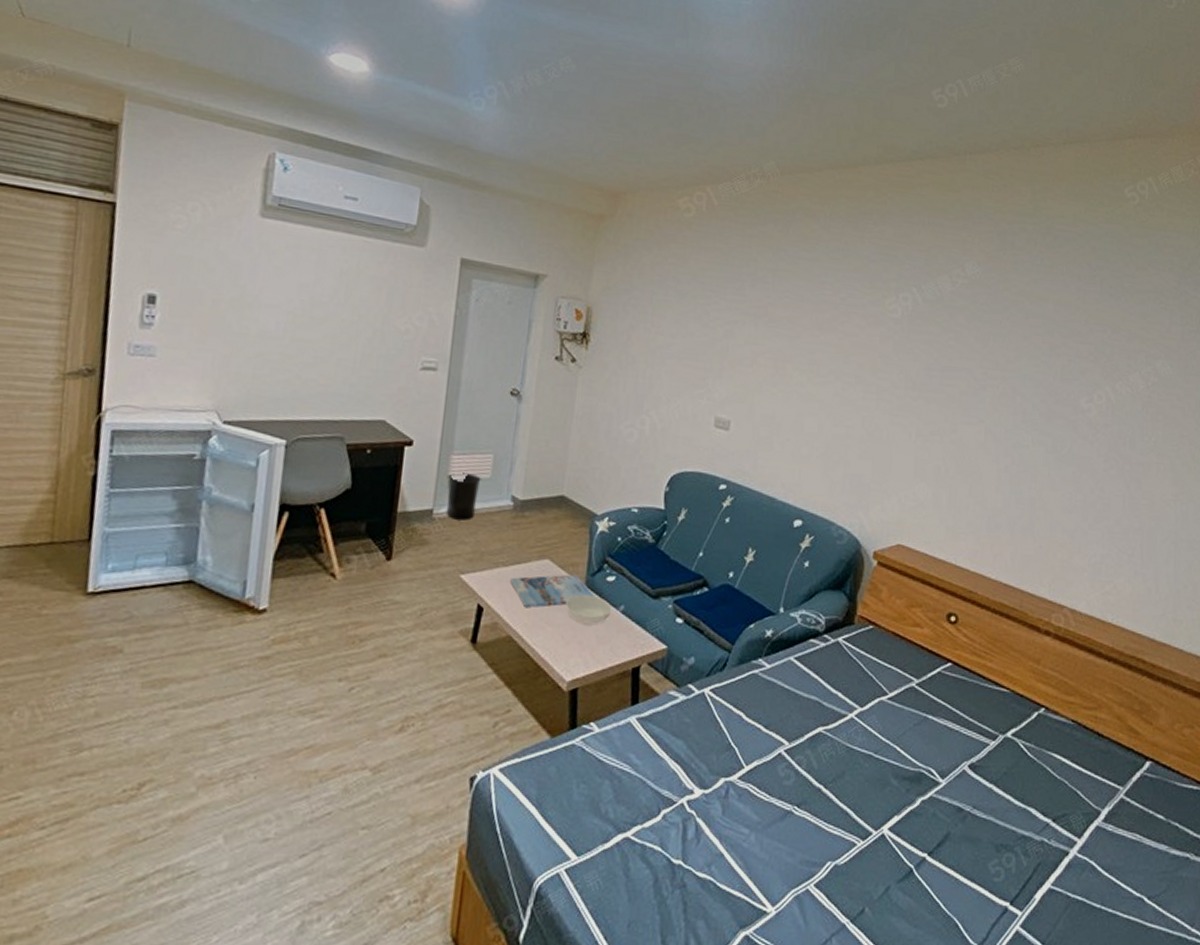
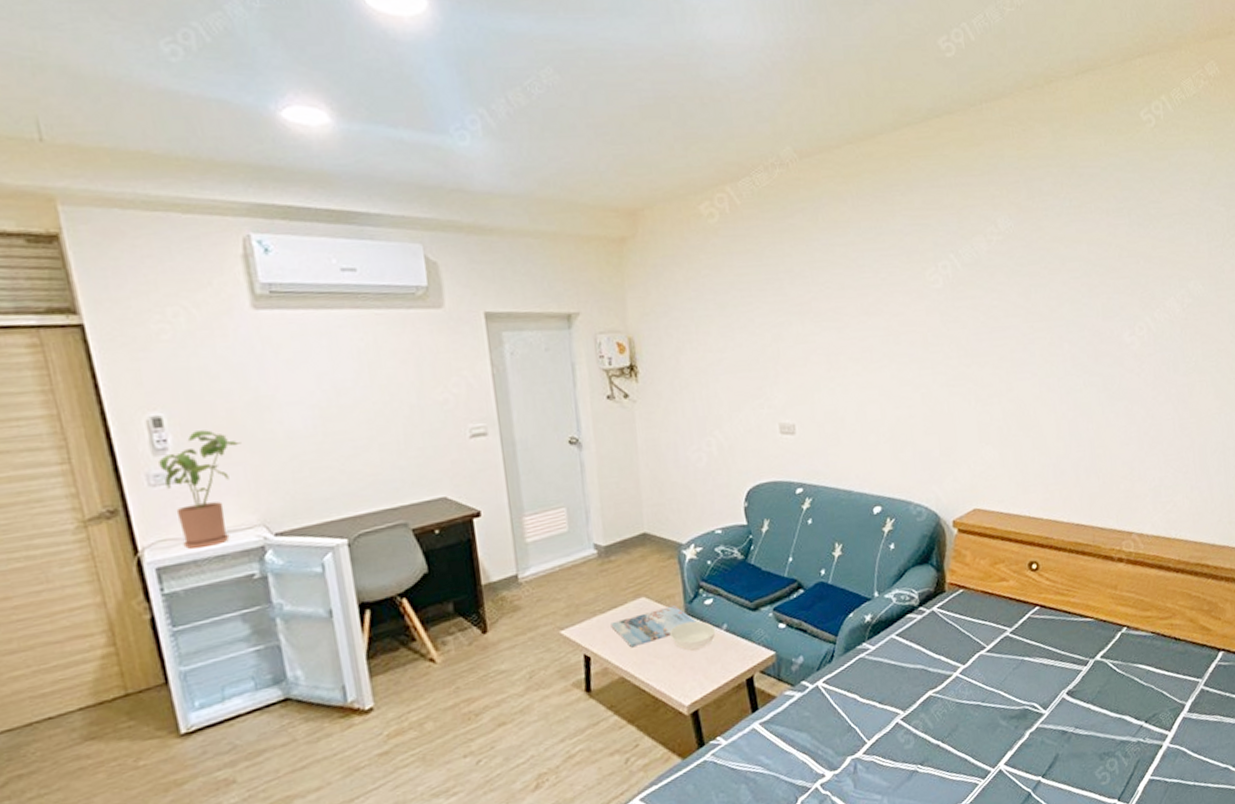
house plant: none [141,313,218,421] -> present [159,430,241,549]
waste bin: present [447,473,481,521] -> none [525,531,561,580]

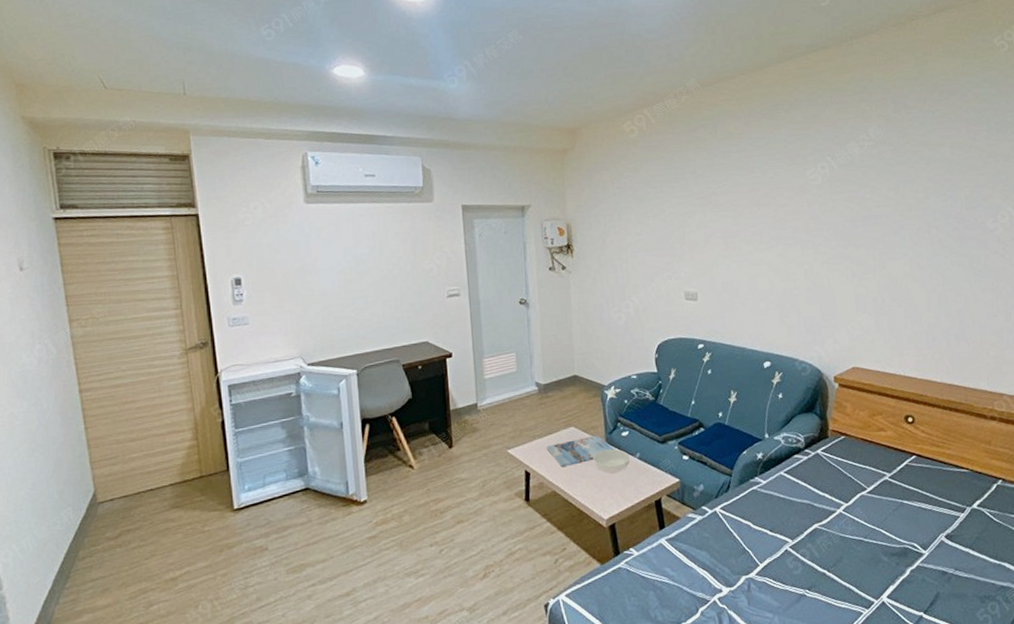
house plant: present [159,430,241,549] -> none [236,288,291,372]

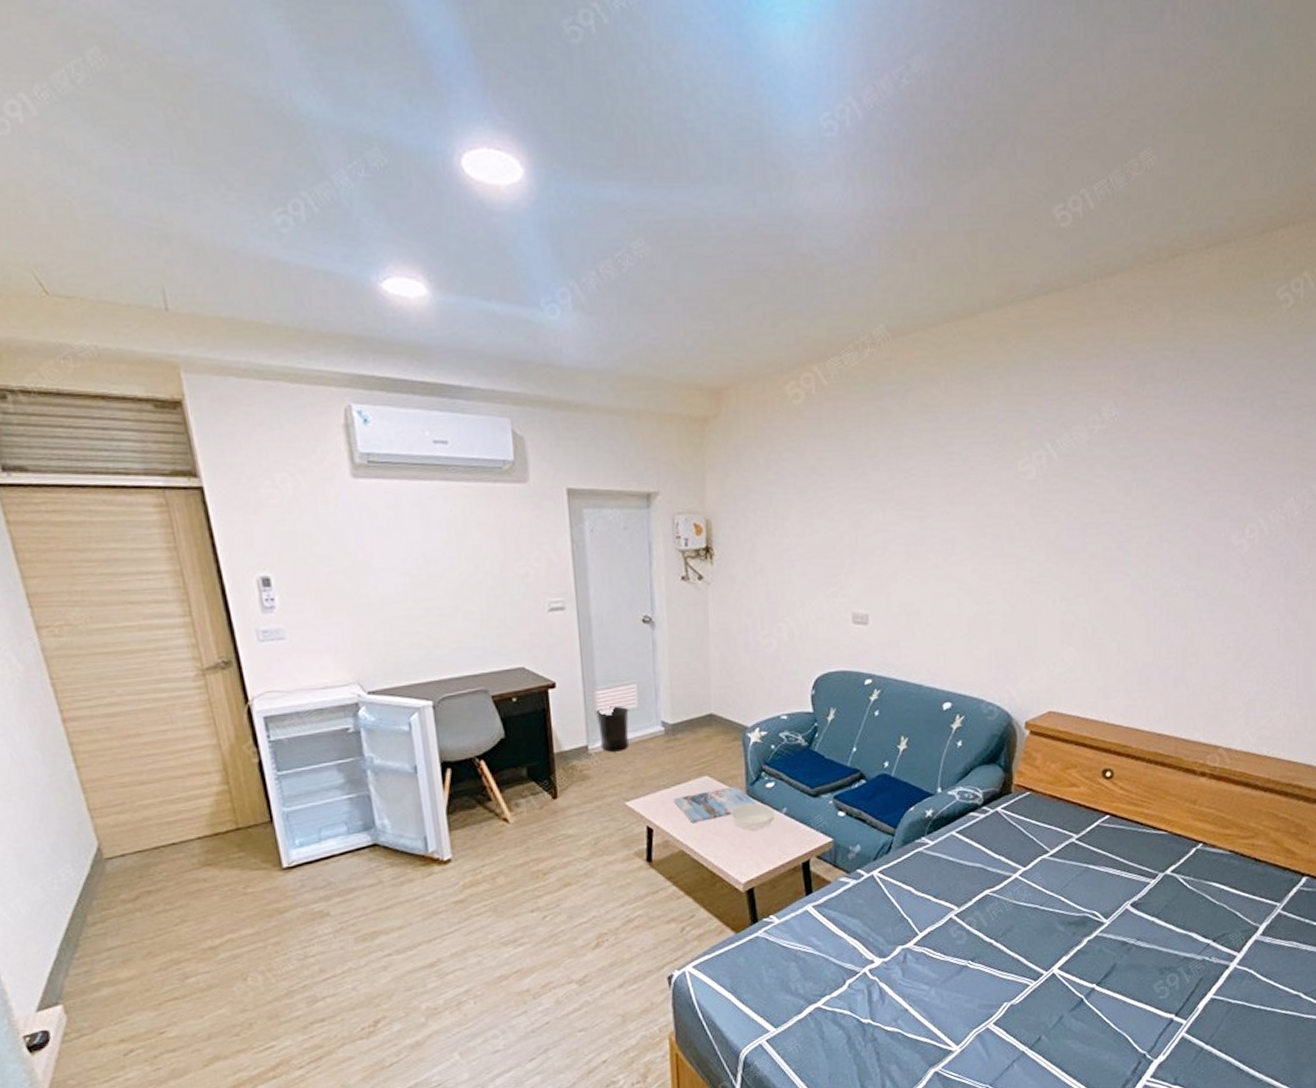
waste bin: none [484,371,510,409] -> present [596,707,629,752]

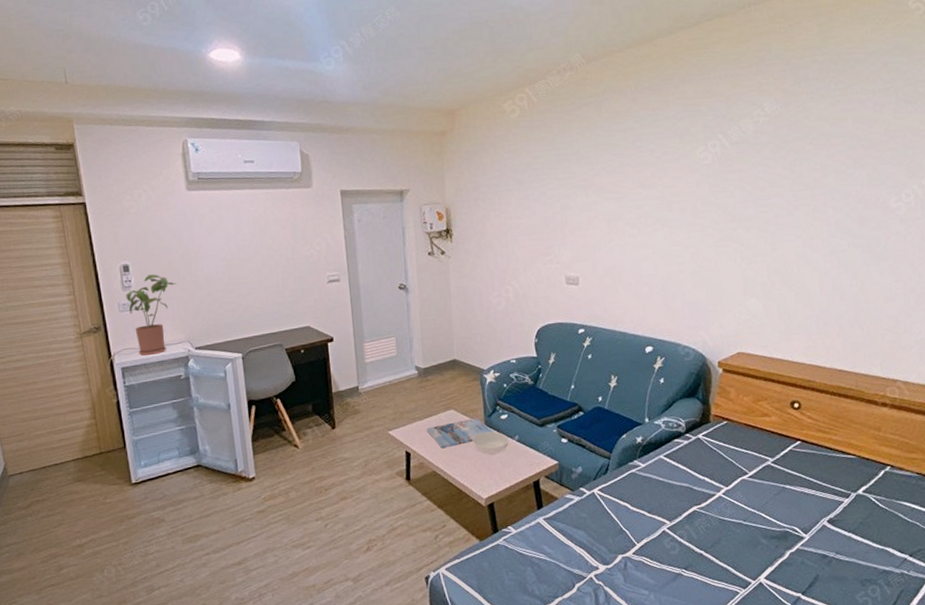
house plant: none [267,591,340,701] -> present [126,274,176,355]
waste bin: present [596,707,629,752] -> none [364,355,390,391]

